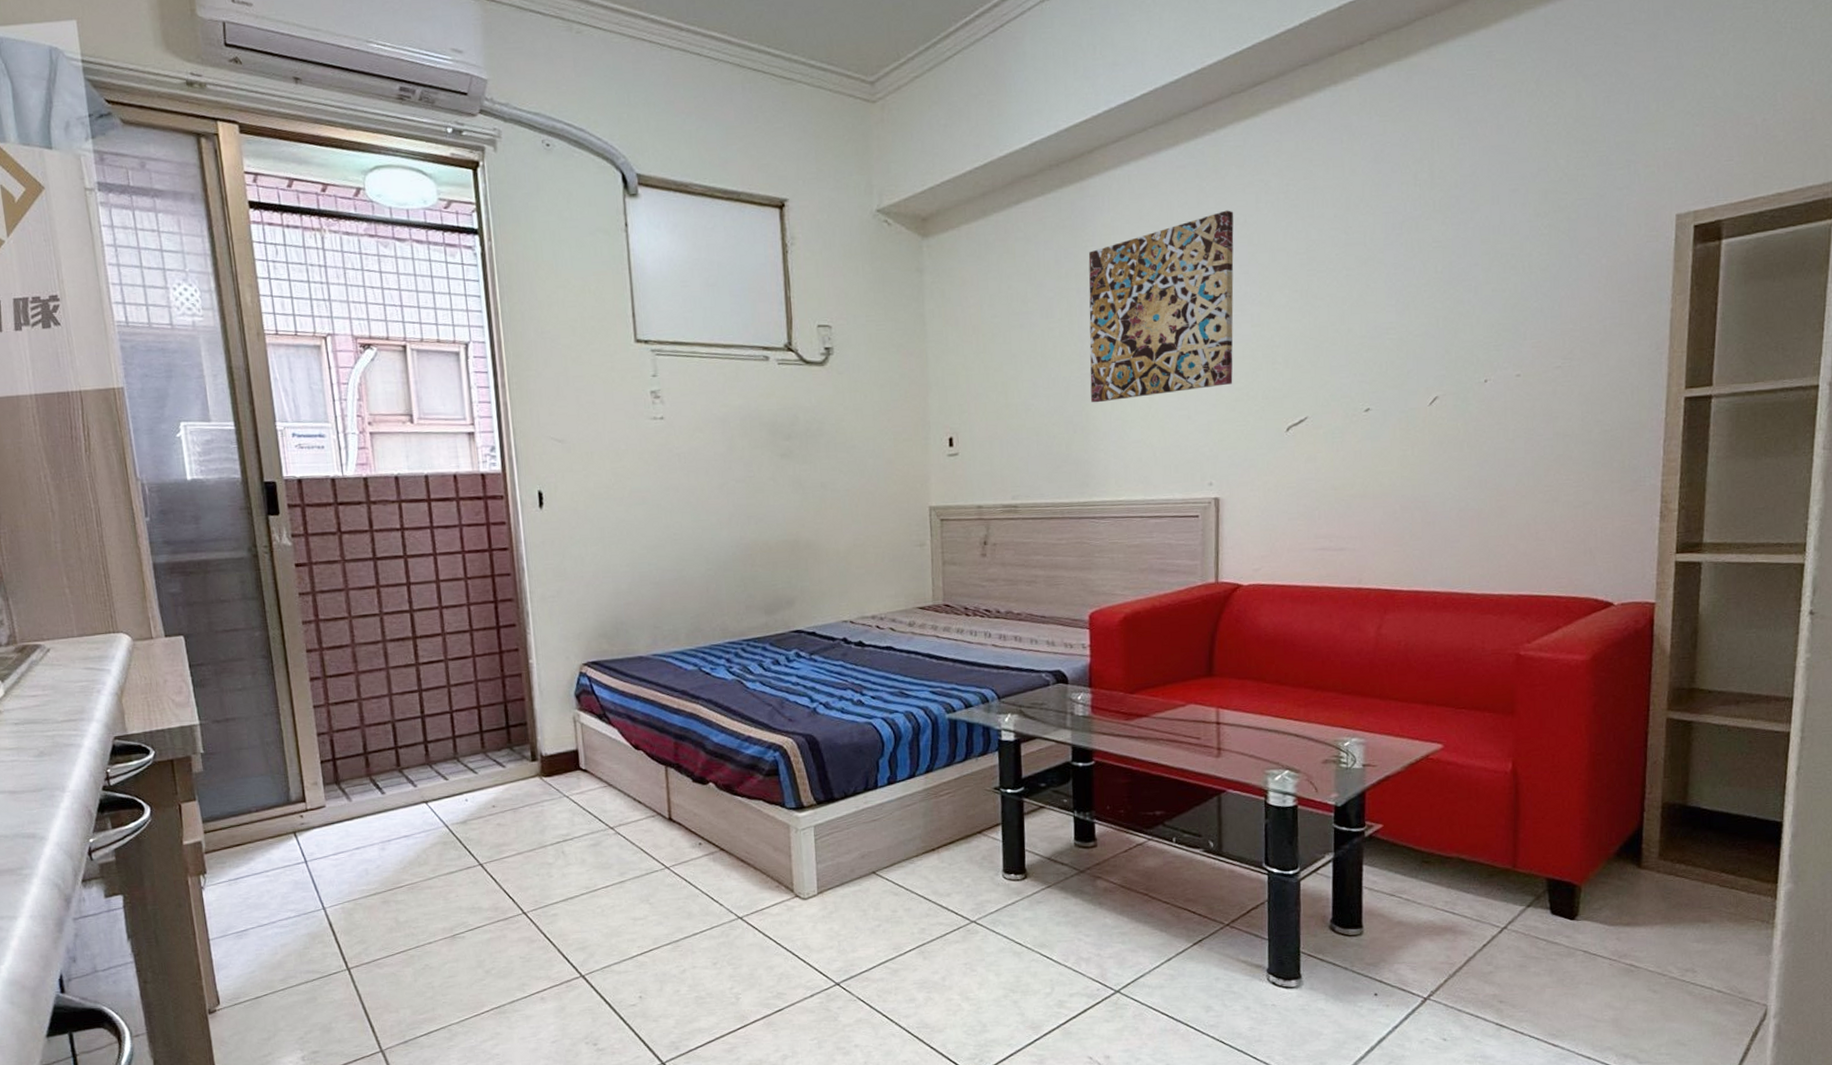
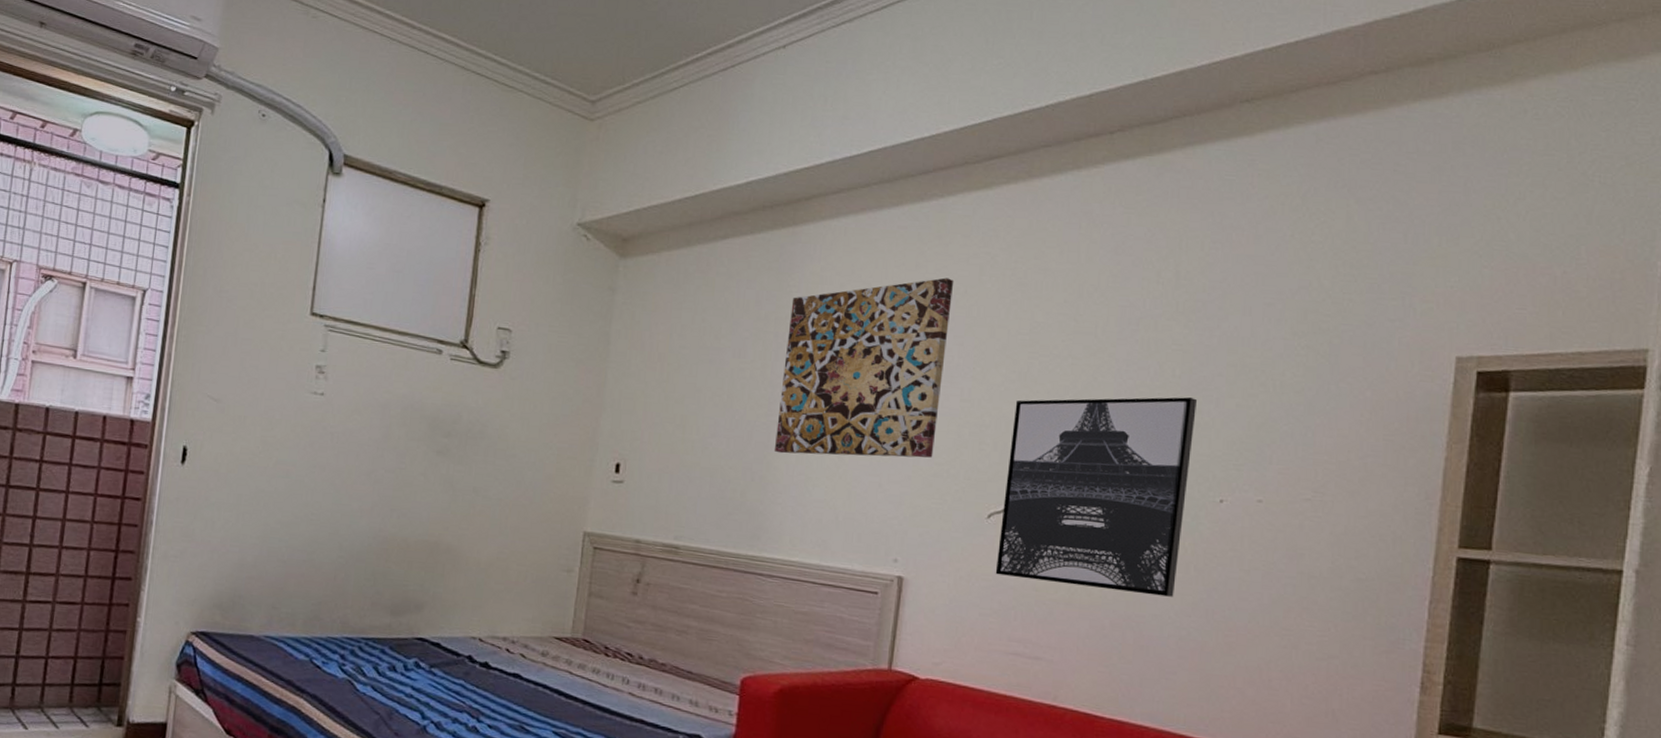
wall art: none [1298,290,1458,481] -> present [995,397,1197,597]

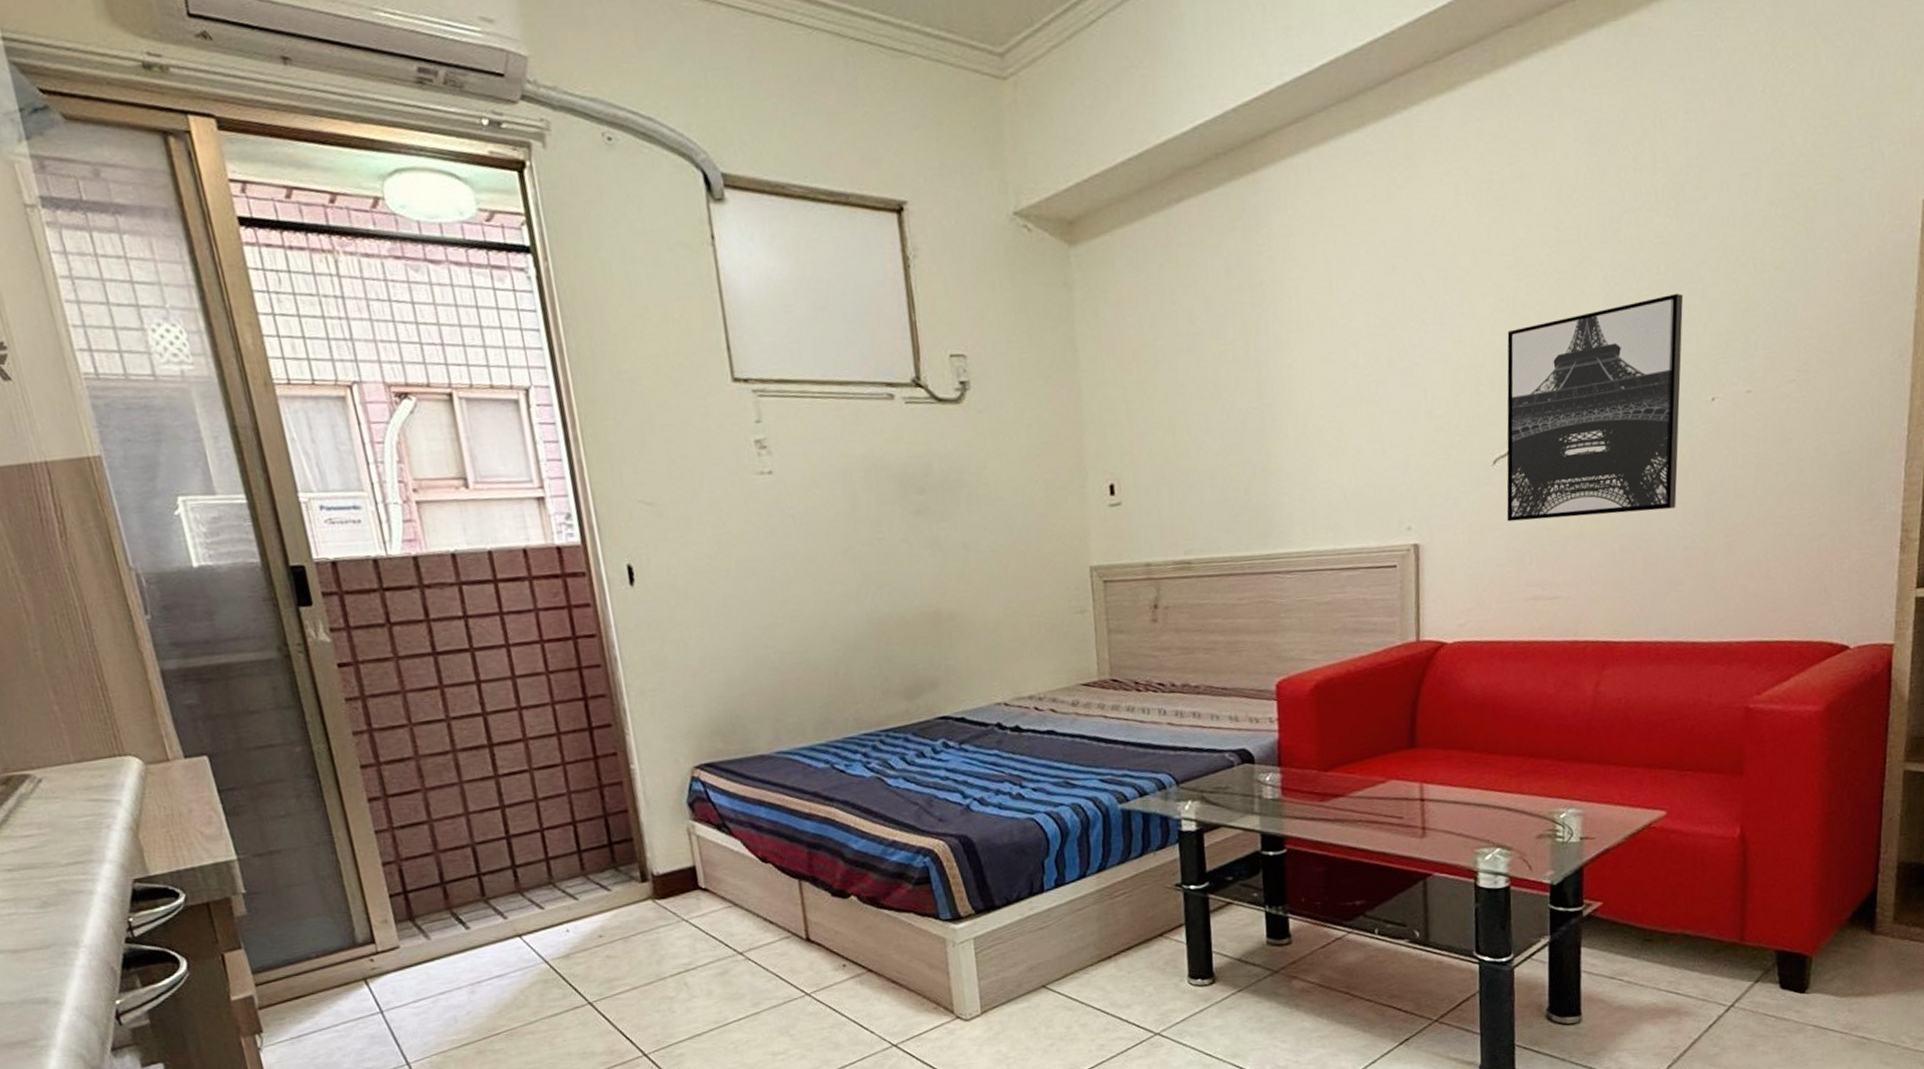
wall art: present [774,277,954,458] -> none [1264,204,1432,439]

